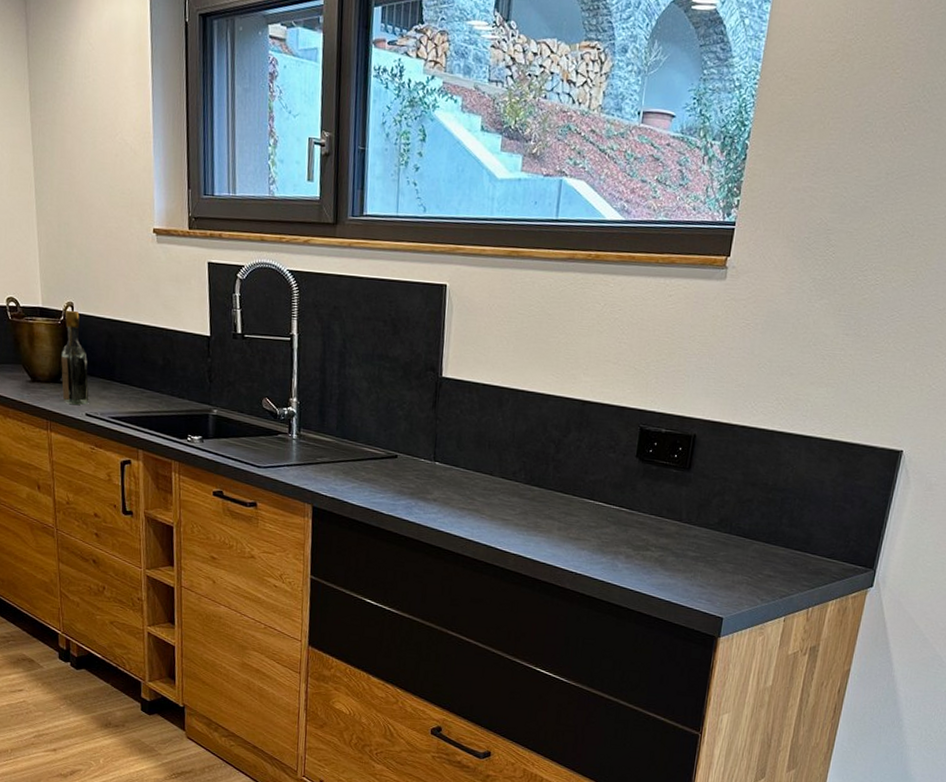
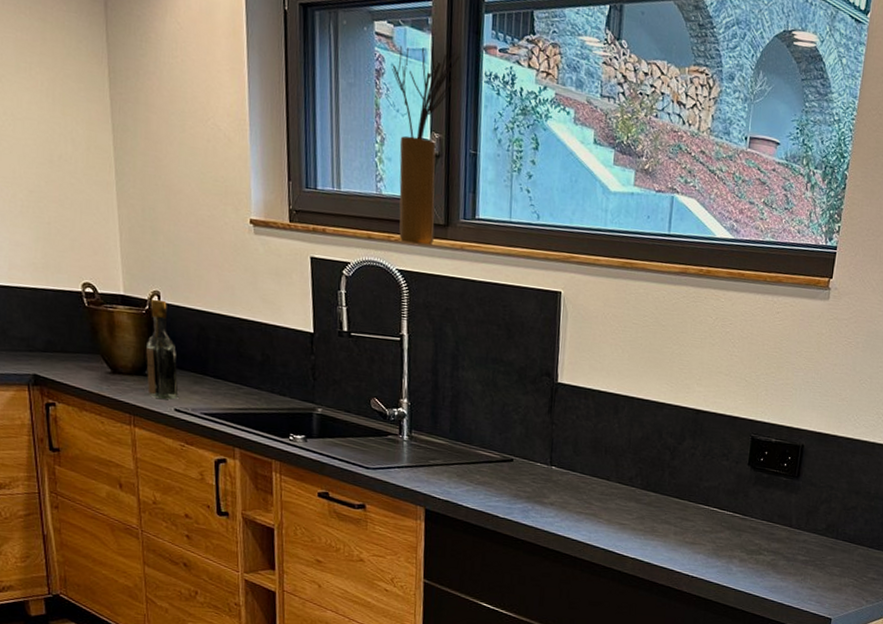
vase: none [285,45,350,245] -> present [392,45,460,246]

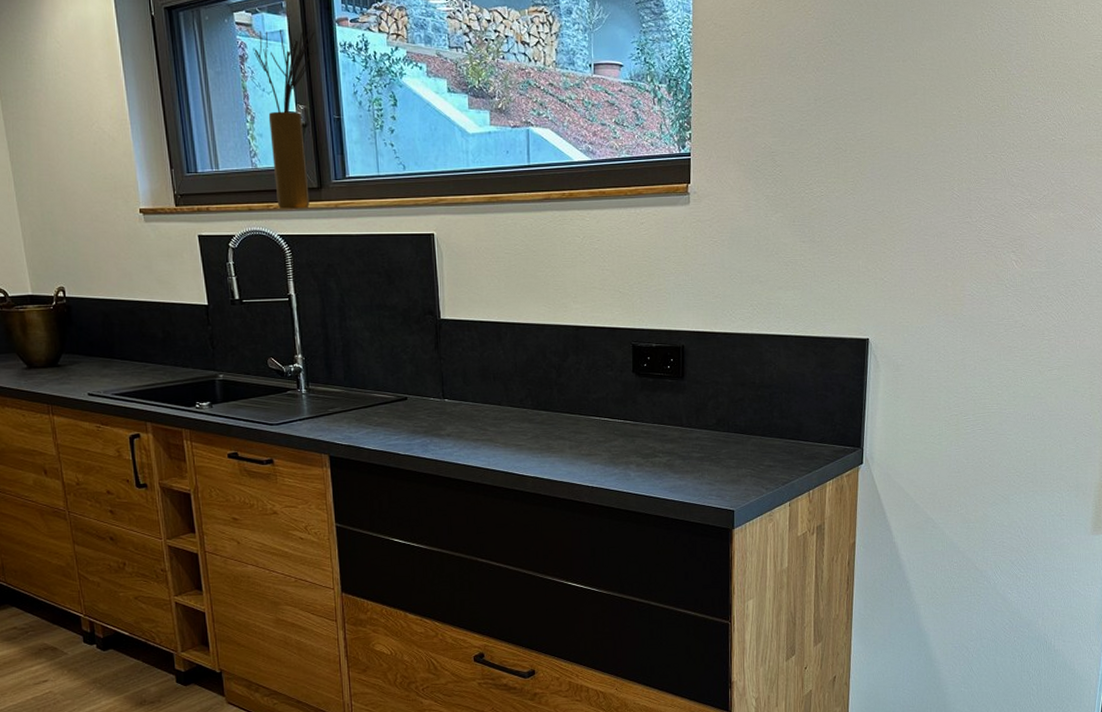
bottle: present [146,299,179,400] -> none [56,294,90,387]

